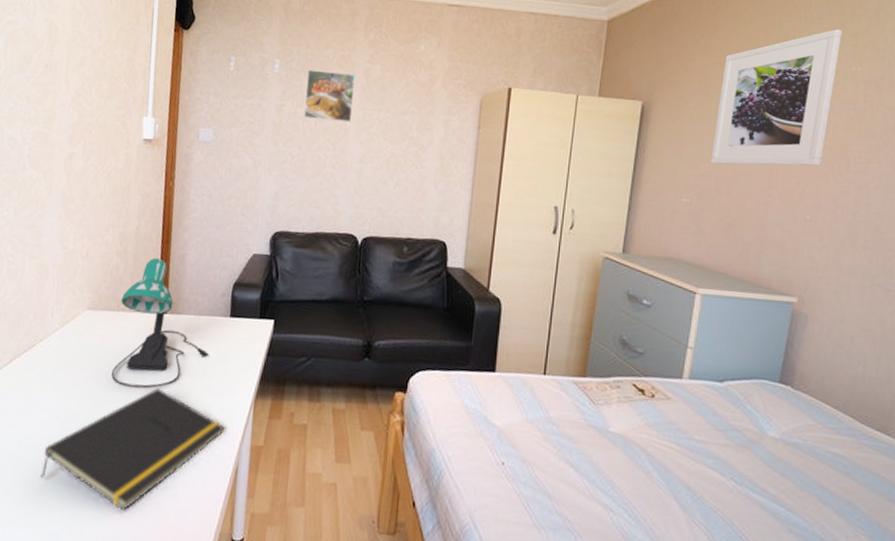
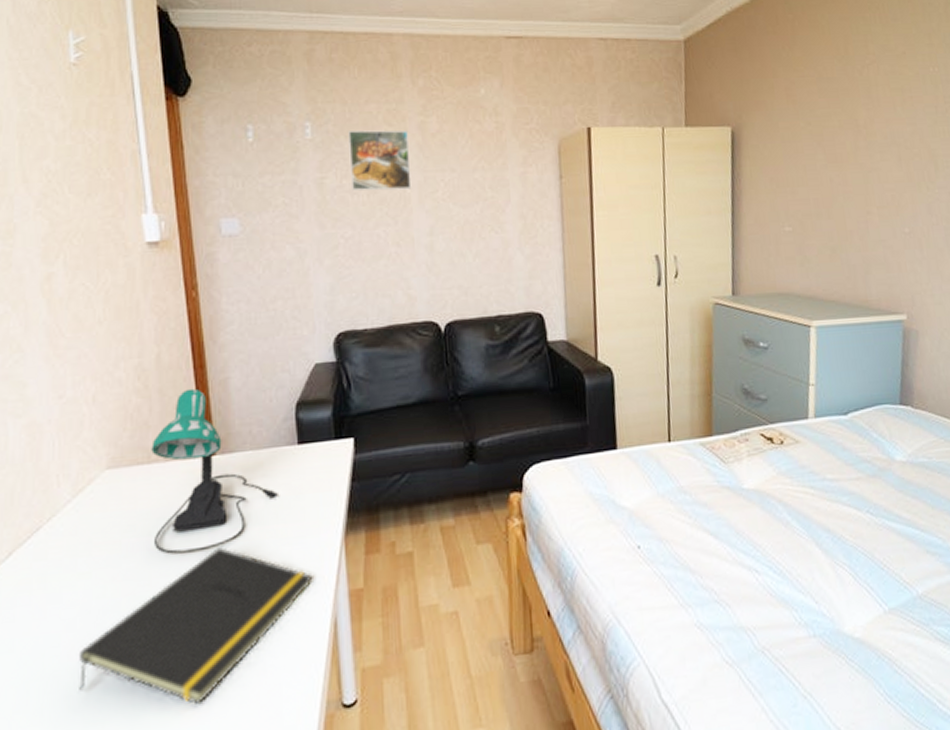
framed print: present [710,29,843,166] -> none [807,30,917,186]

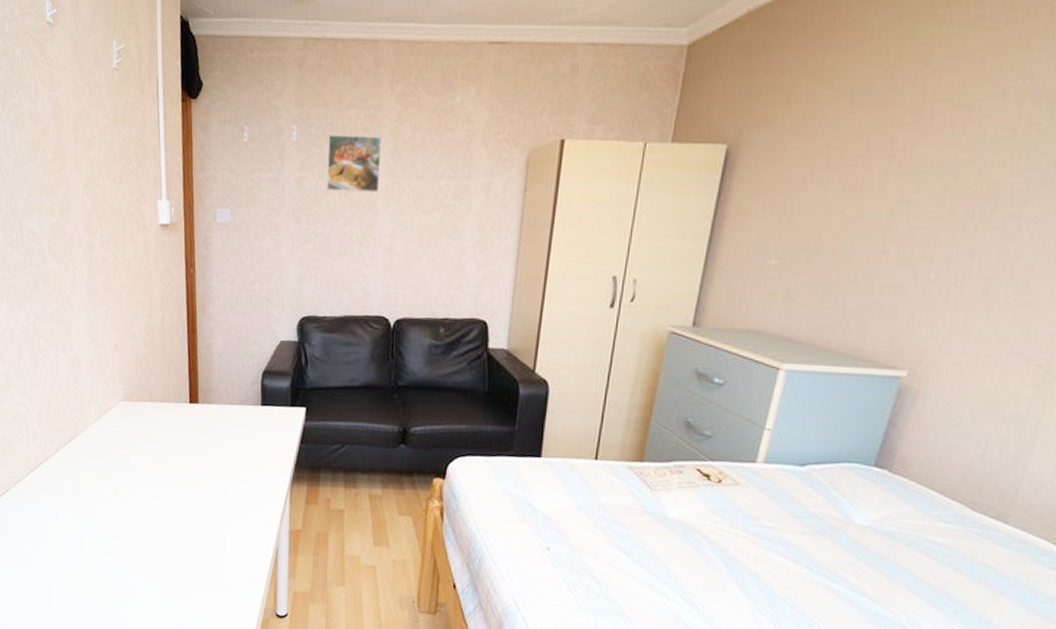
notepad: present [79,547,313,704] -> none [96,475,263,586]
desk lamp: present [151,388,280,554] -> none [151,347,244,476]

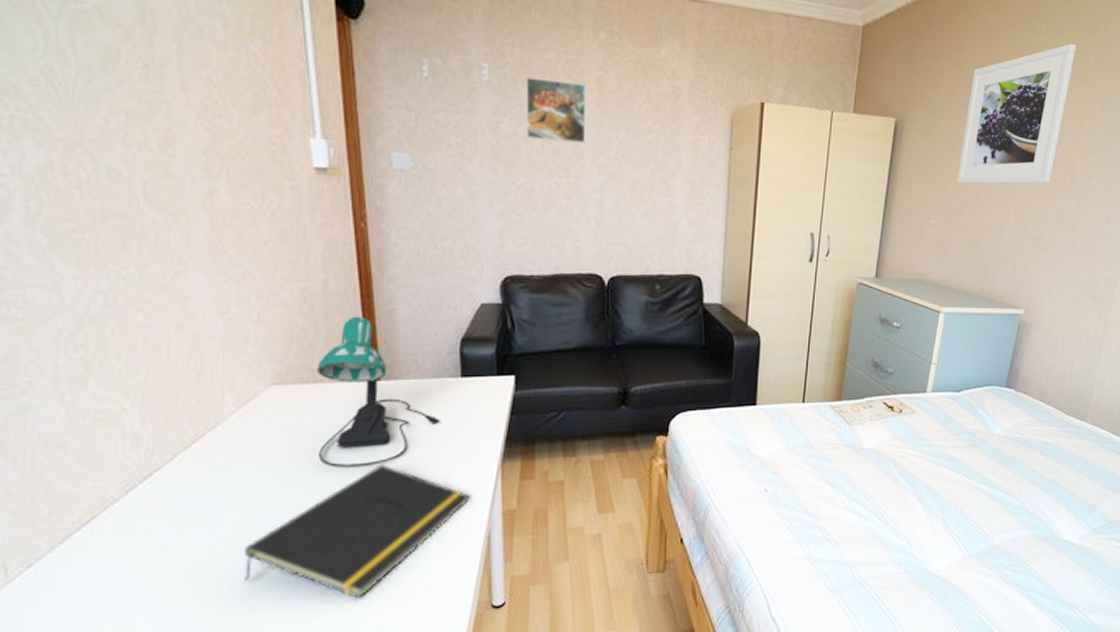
notepad: none [96,475,263,586] -> present [245,464,470,598]
desk lamp: none [151,347,244,476] -> present [317,316,442,467]
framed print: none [809,29,1010,216] -> present [956,44,1077,184]

